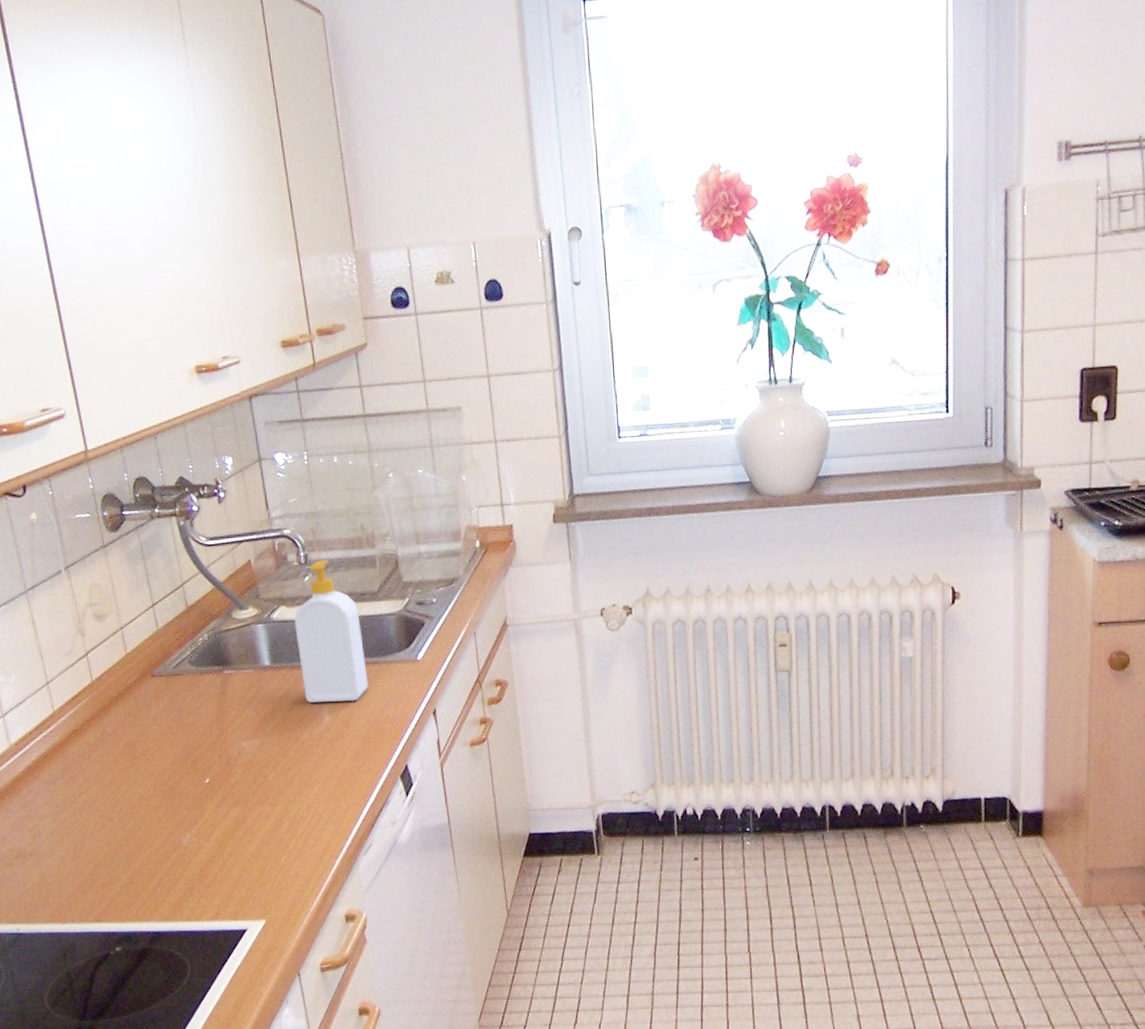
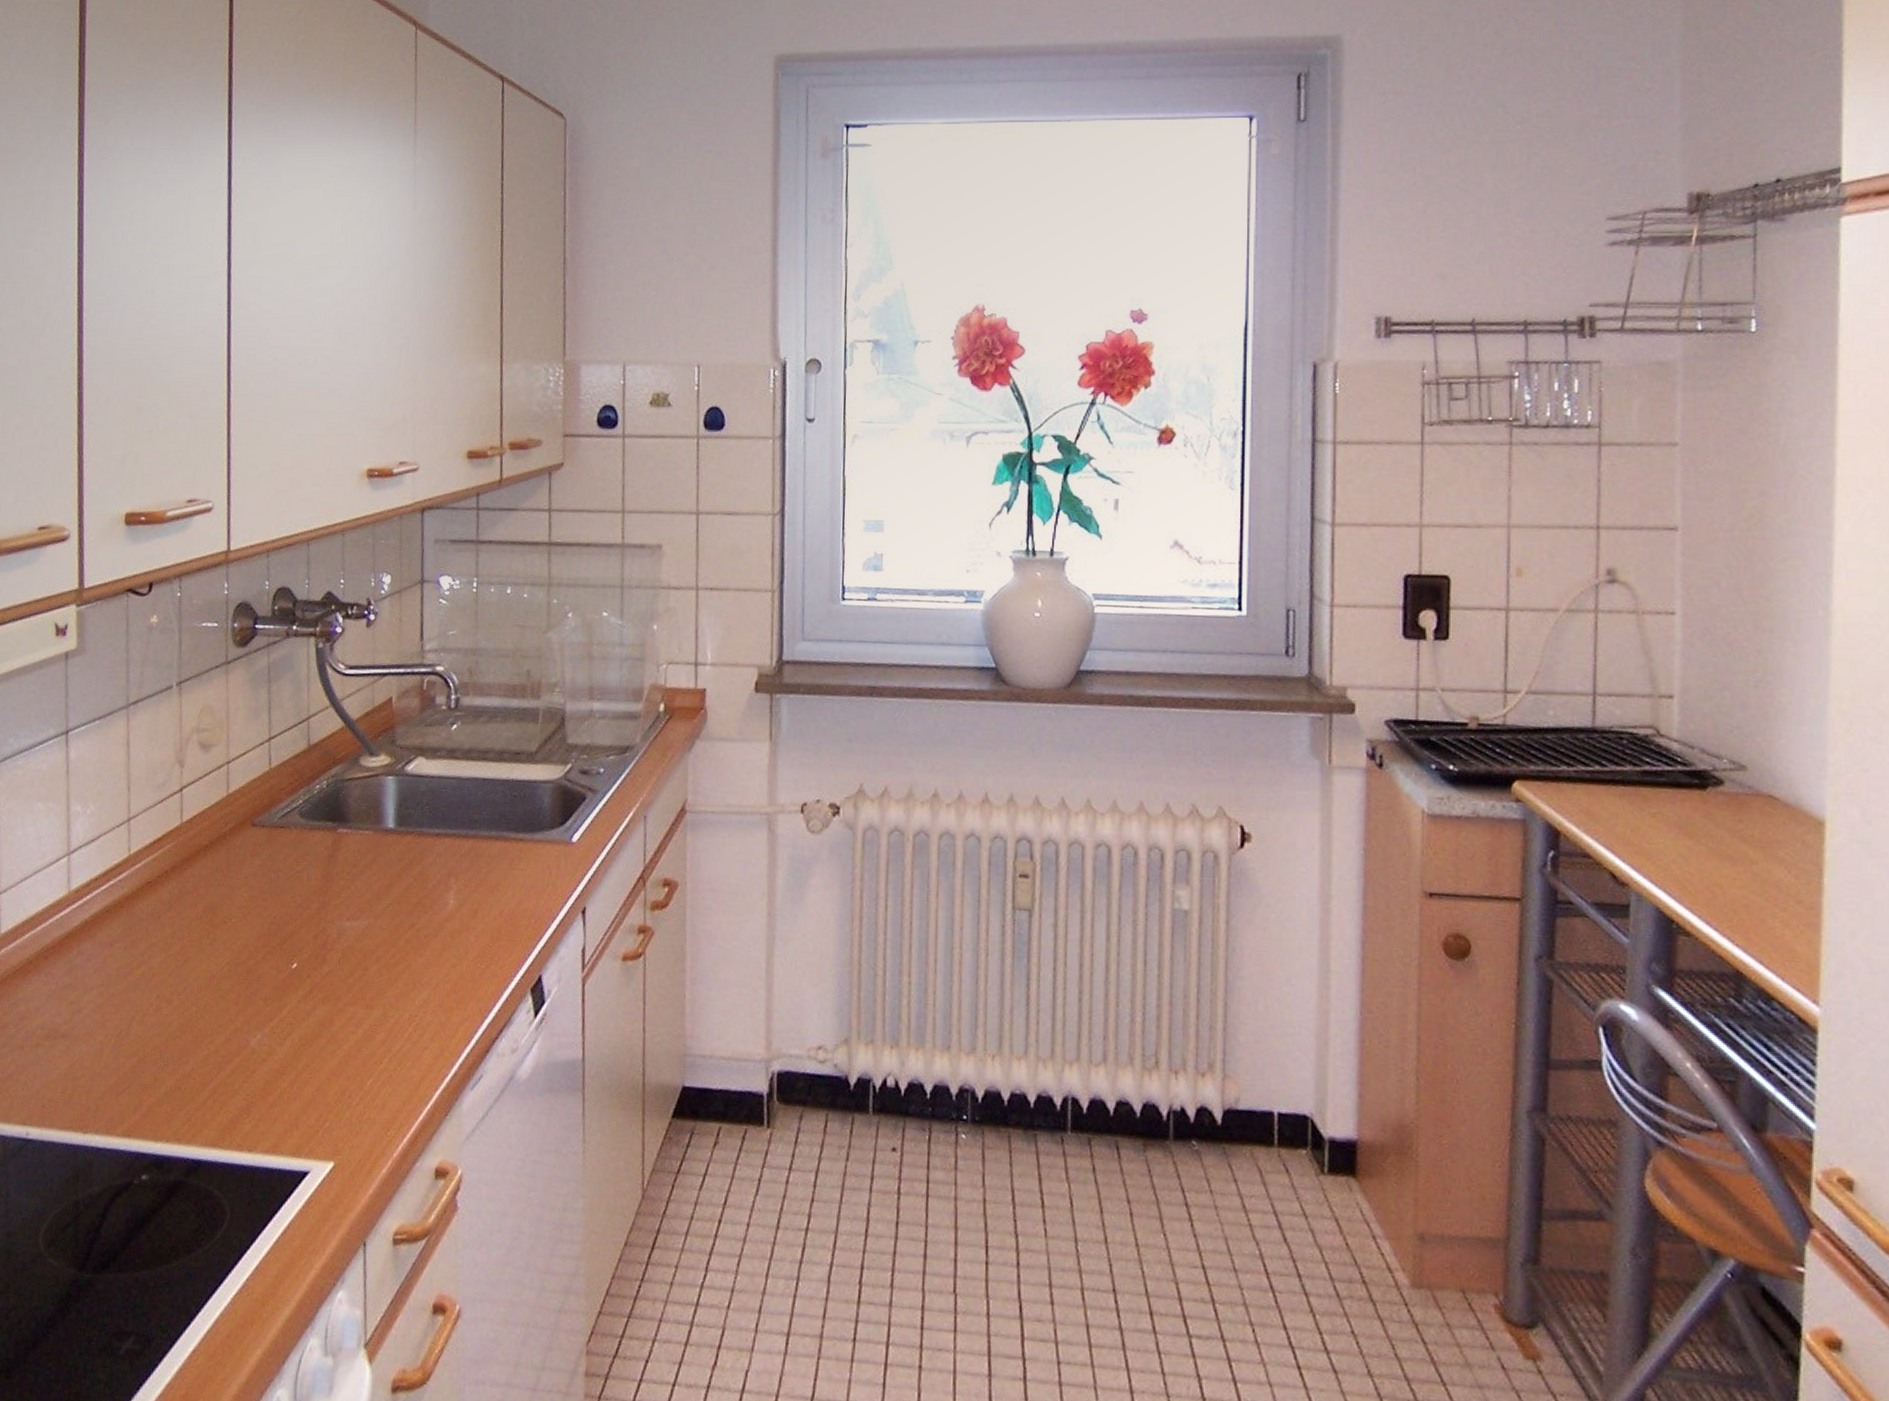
soap bottle: present [294,559,369,703] -> none [430,706,510,886]

